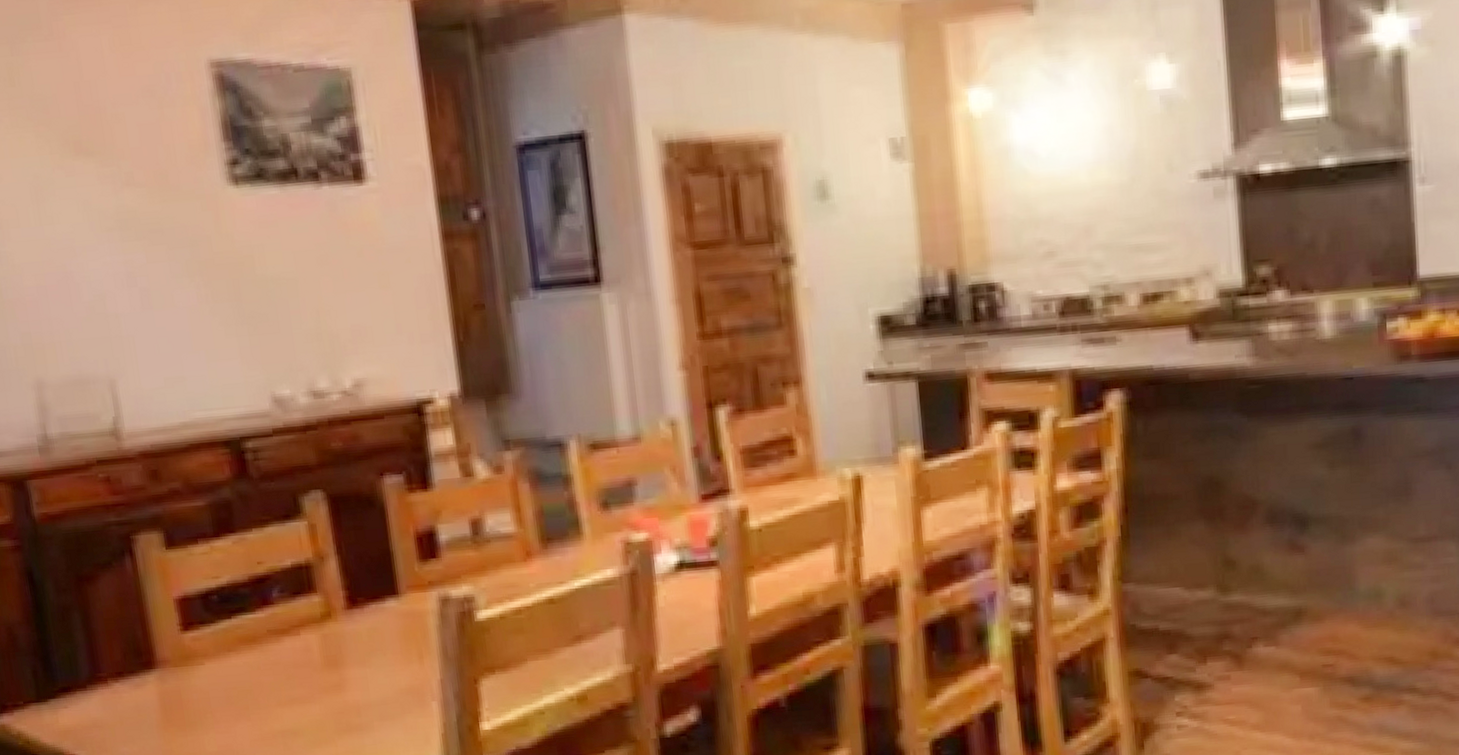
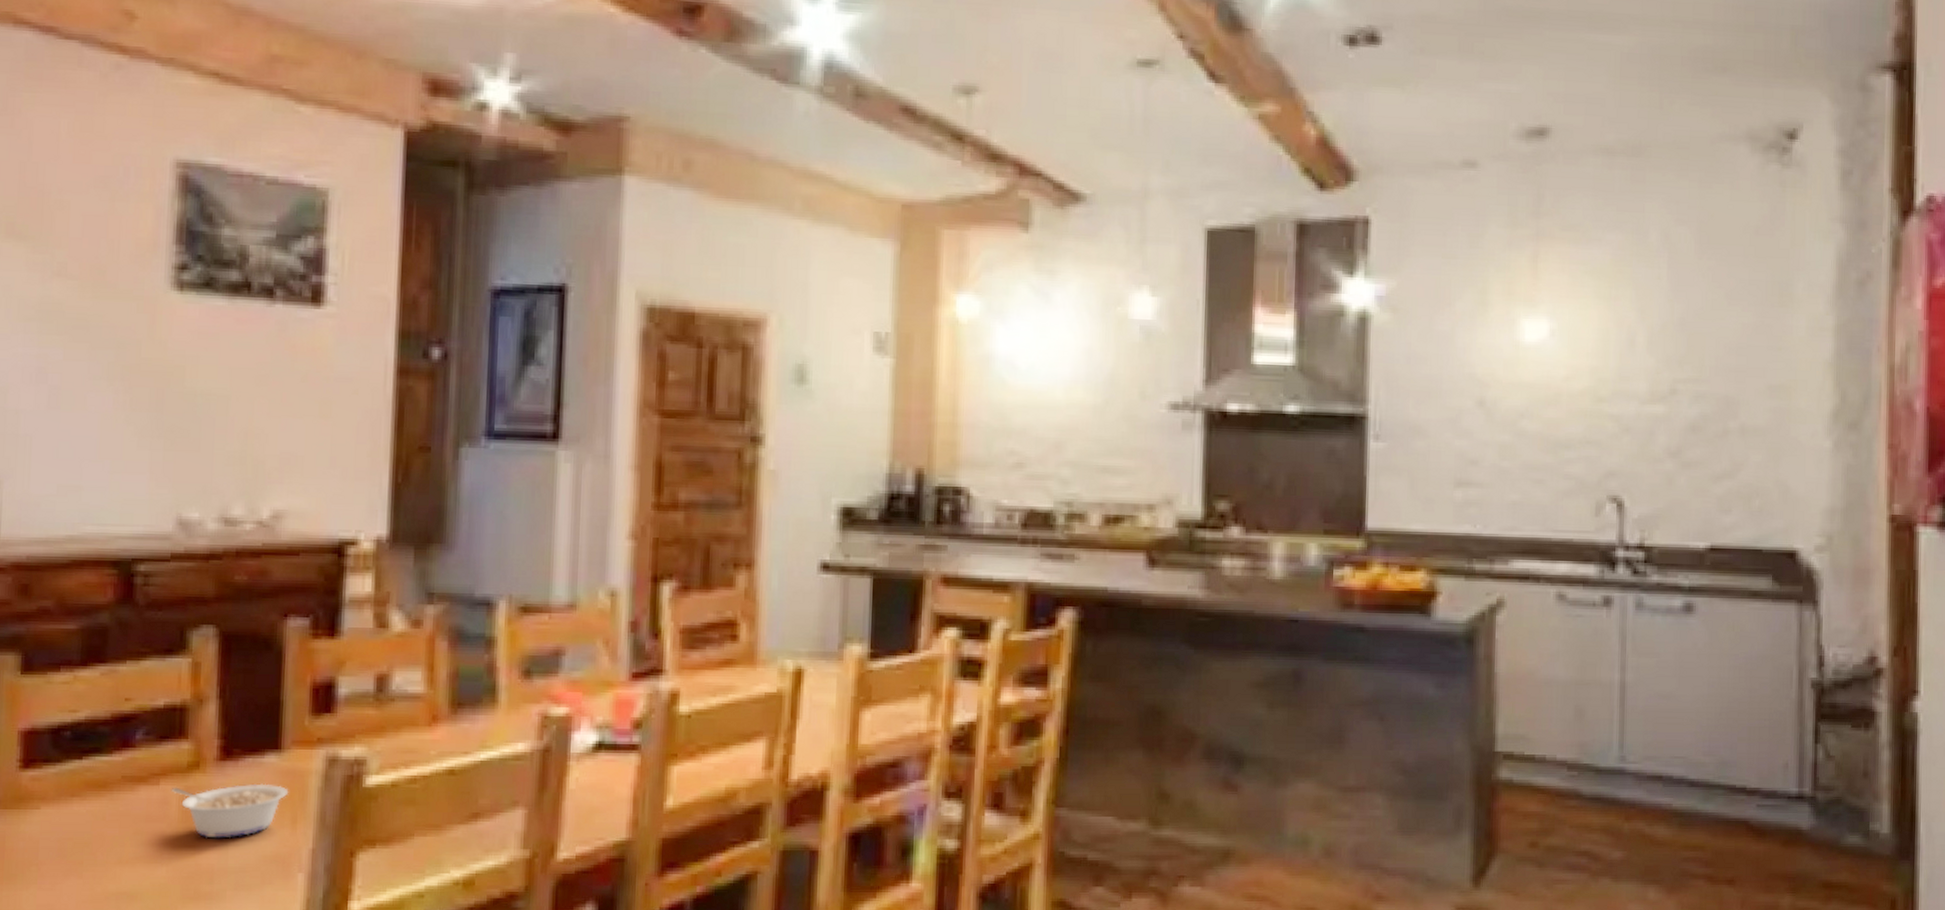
legume: none [310,626,411,678] -> present [171,783,288,839]

